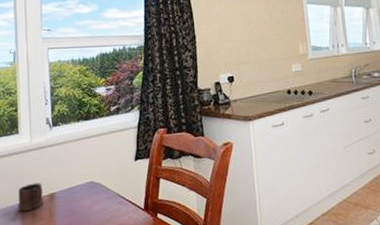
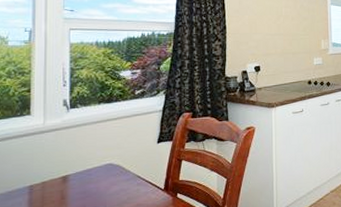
mug: present [18,183,43,212] -> none [25,165,55,195]

